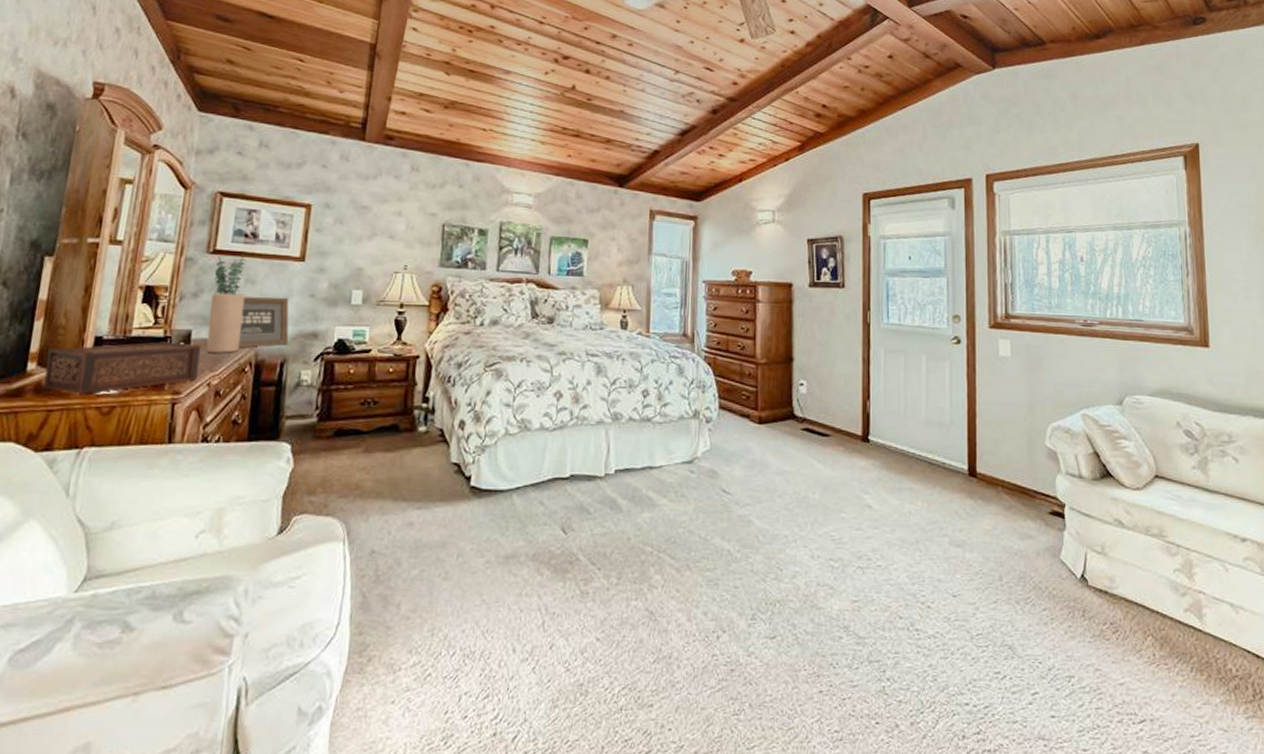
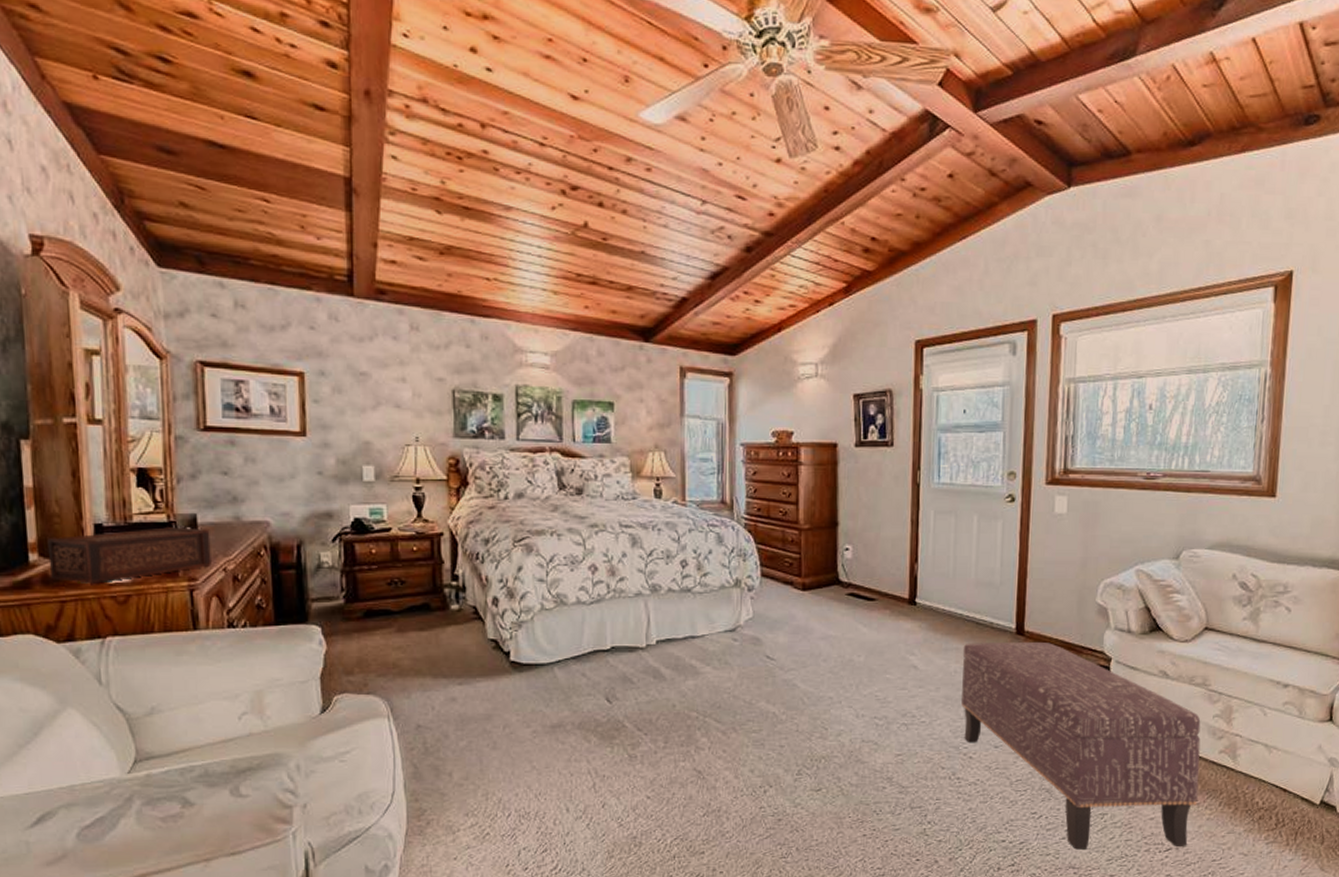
vase: present [205,253,246,354] -> none [209,429,251,538]
picture frame: present [238,297,289,348] -> none [245,476,302,531]
ottoman: none [916,483,1168,718] -> present [961,641,1201,850]

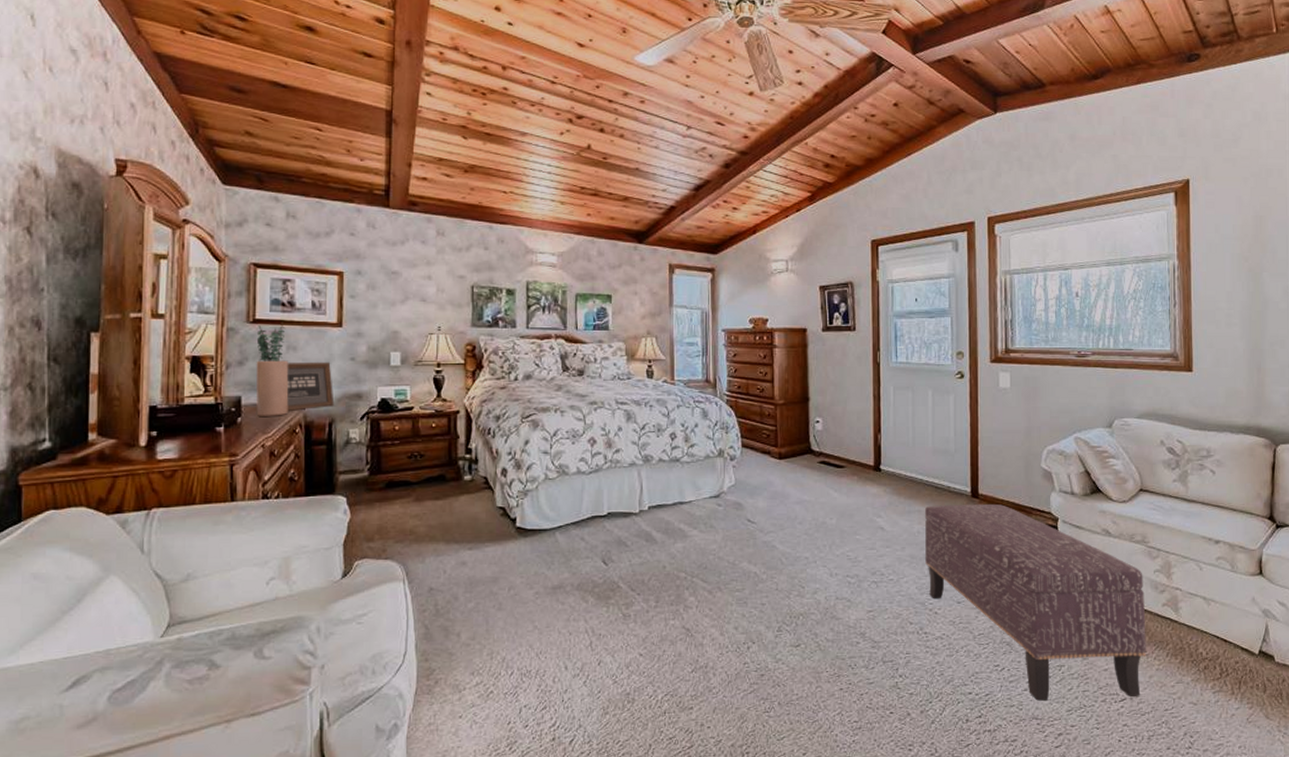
decorative box: present [47,527,212,585] -> none [106,408,252,461]
vase: none [209,429,251,538] -> present [256,321,289,418]
picture frame: none [245,476,302,531] -> present [286,362,335,411]

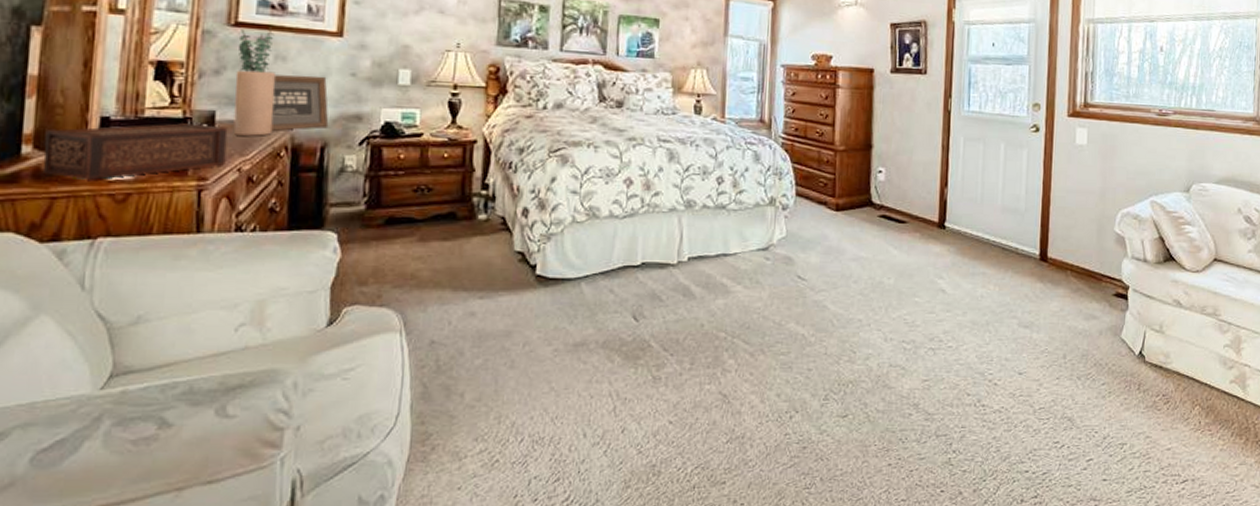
decorative box: none [106,408,252,461] -> present [43,123,228,182]
ottoman: present [924,503,1146,701] -> none [987,268,1213,481]

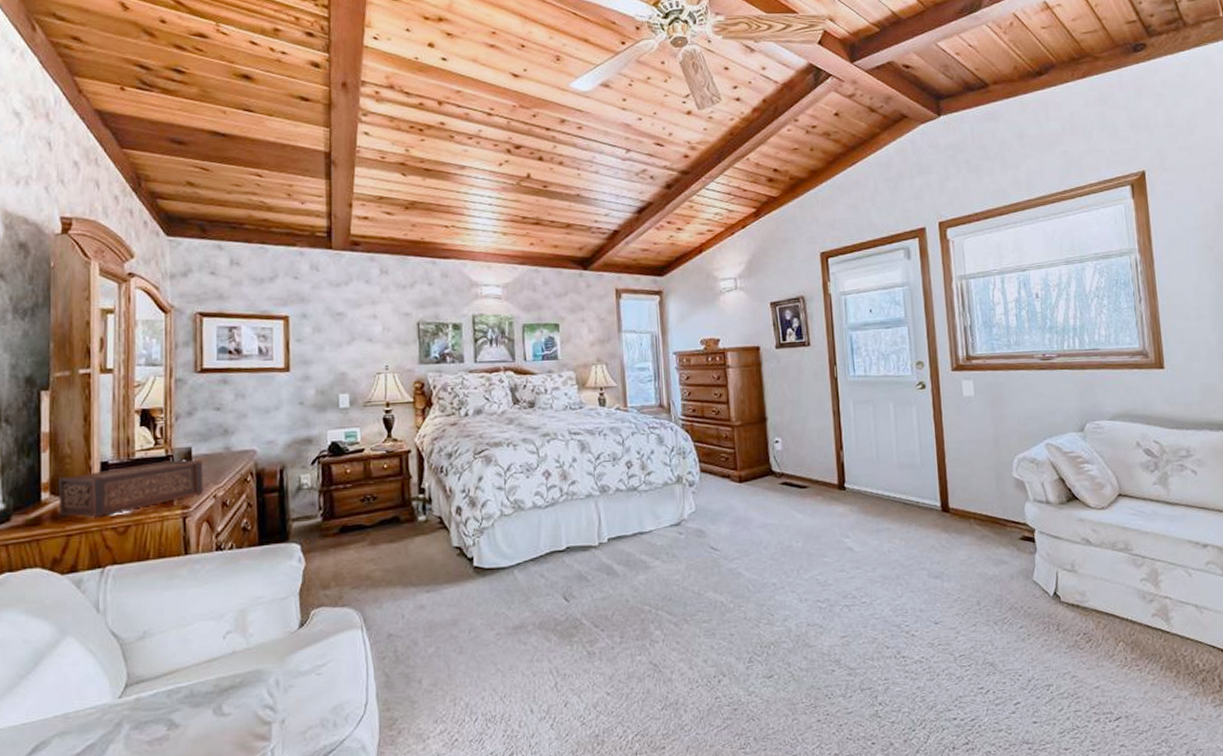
vase: present [233,26,276,137] -> none [205,369,239,468]
picture frame: present [271,75,329,131] -> none [236,407,285,460]

